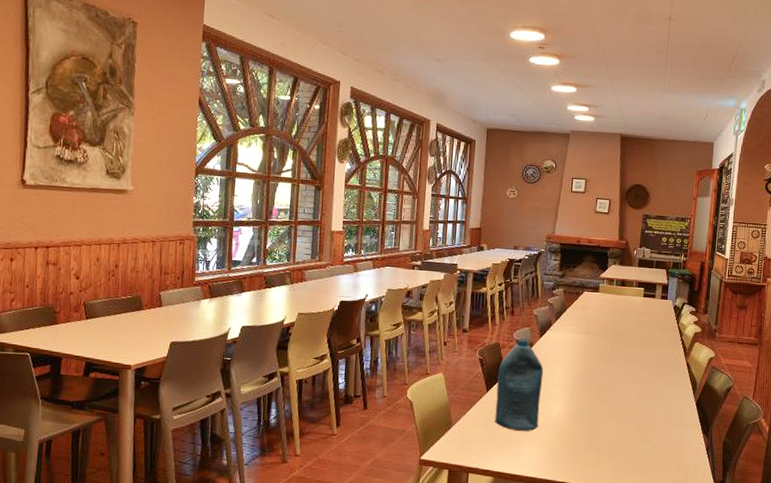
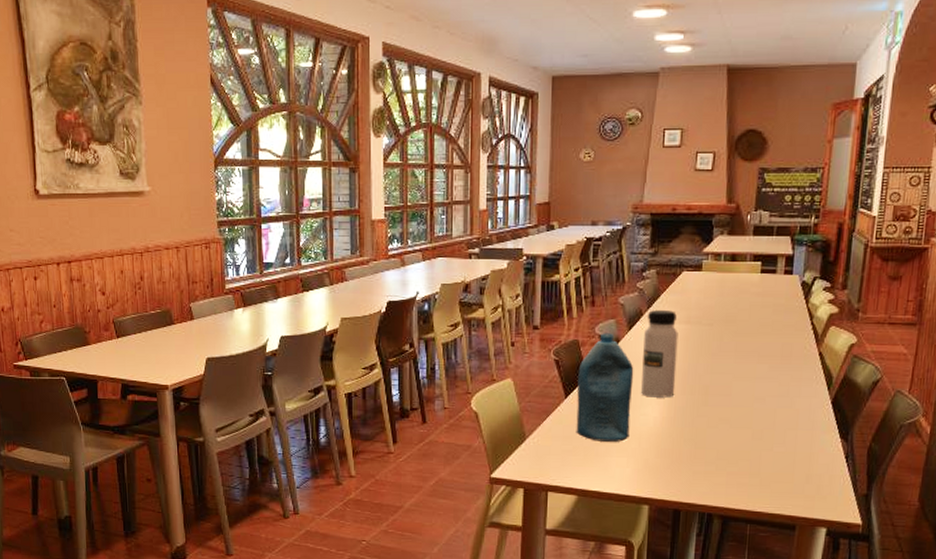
water bottle: none [549,321,580,395] -> present [641,309,678,398]

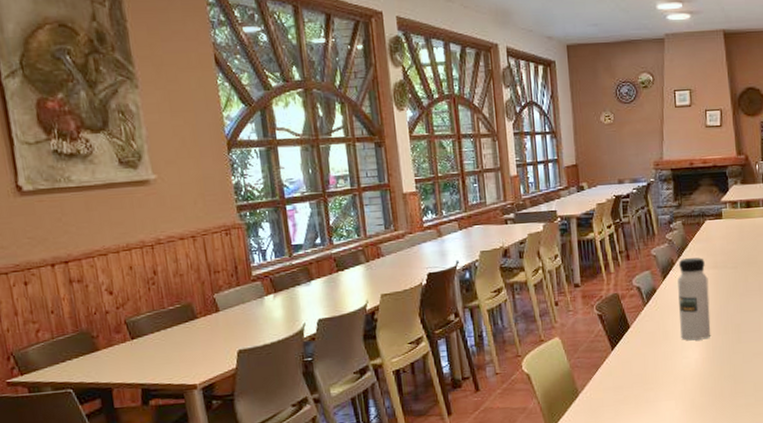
bottle: present [576,333,634,442] -> none [621,284,675,388]

